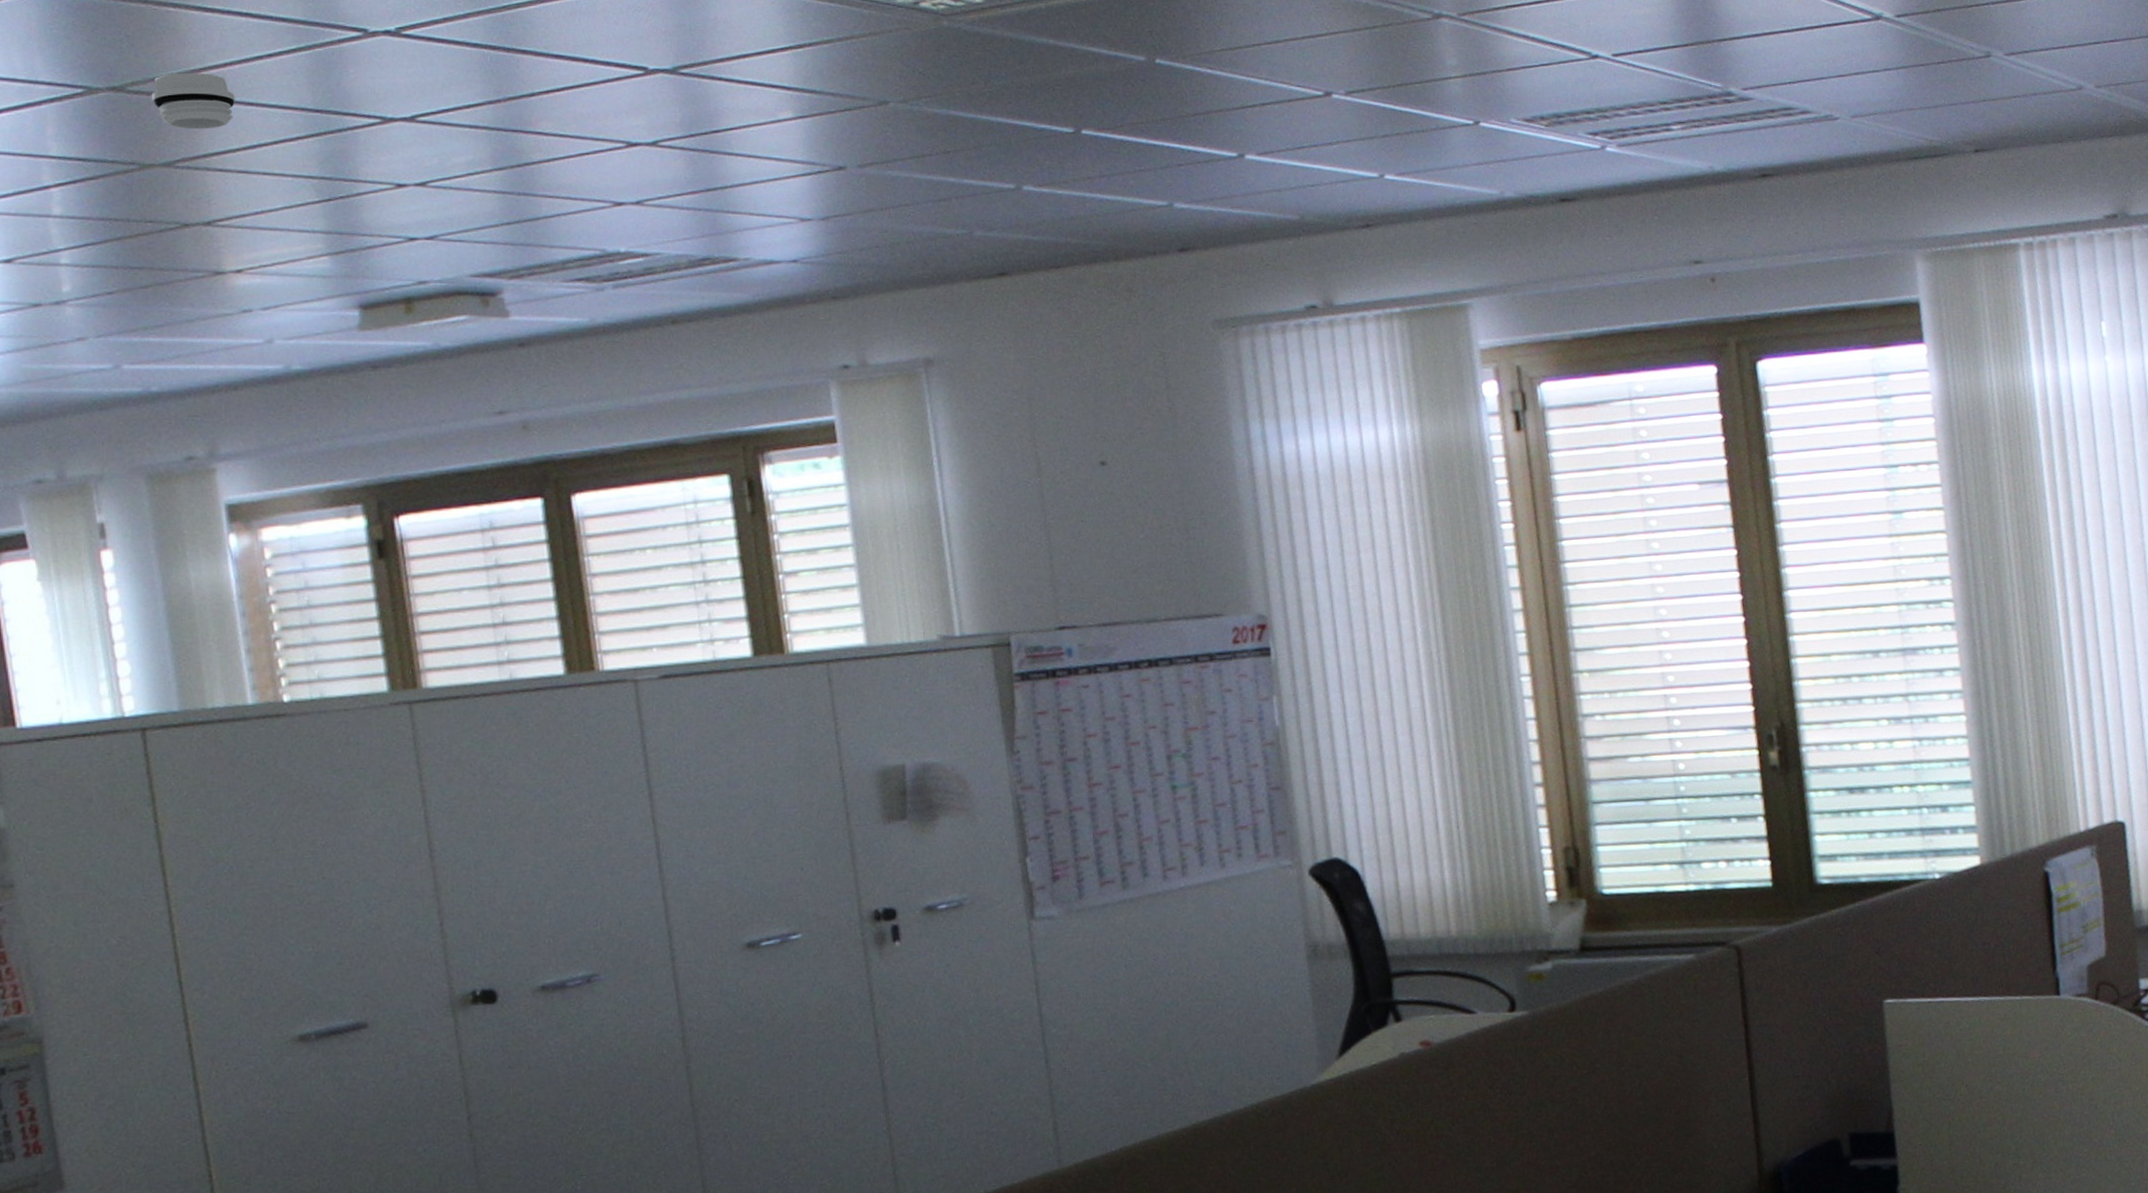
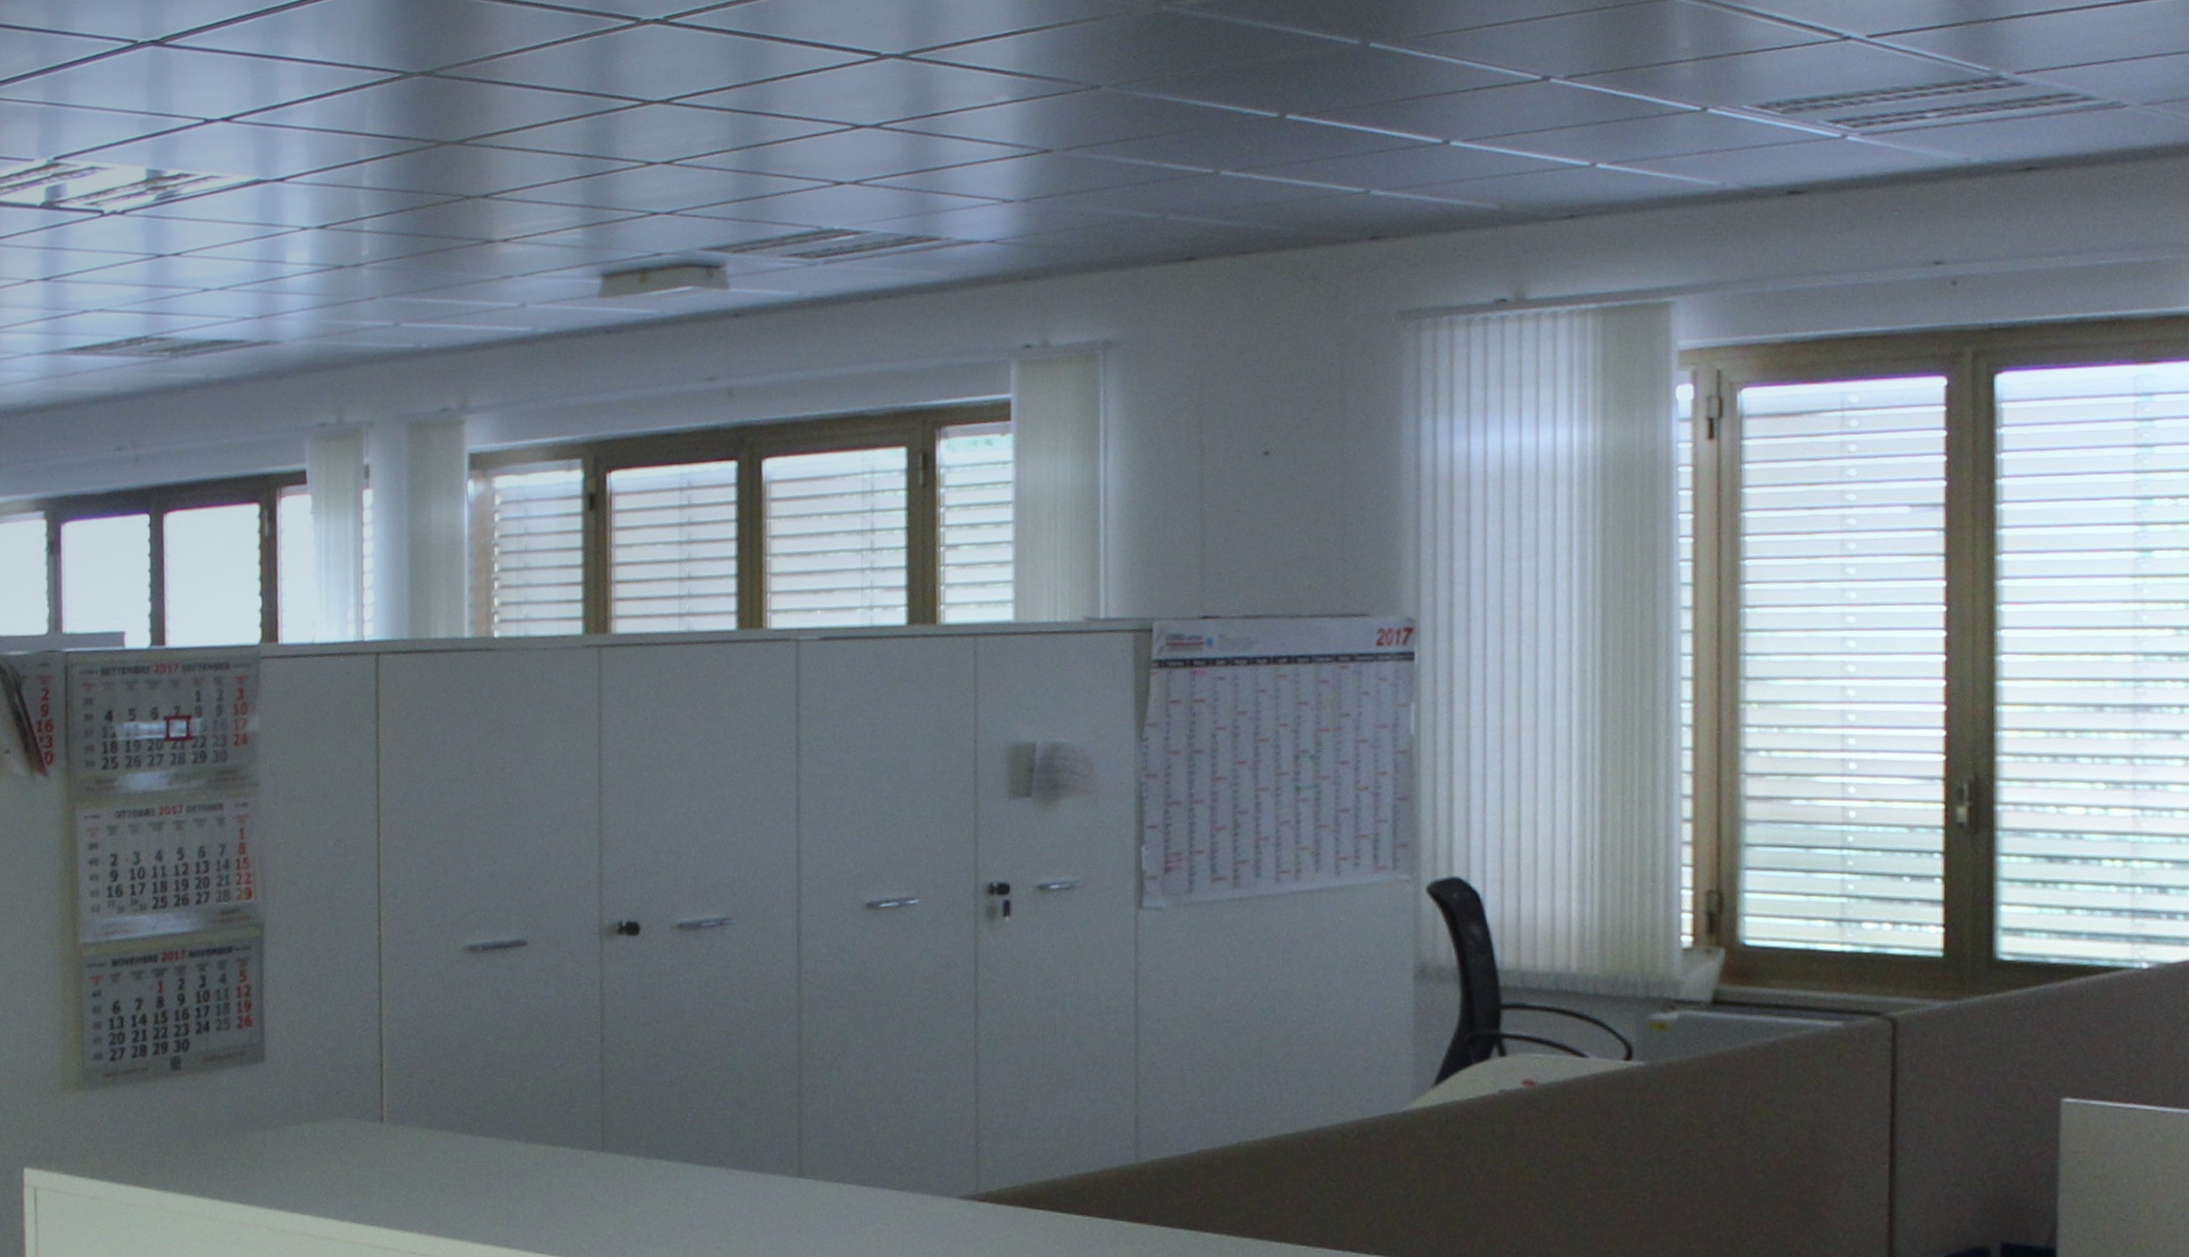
smoke detector: present [151,72,235,130] -> none [454,58,522,110]

